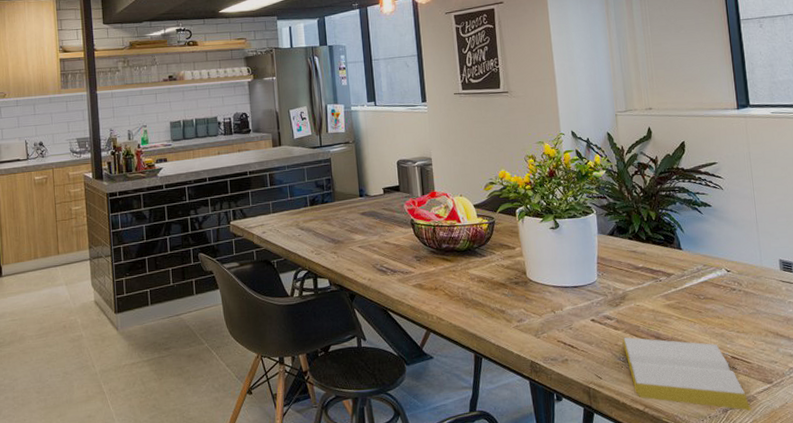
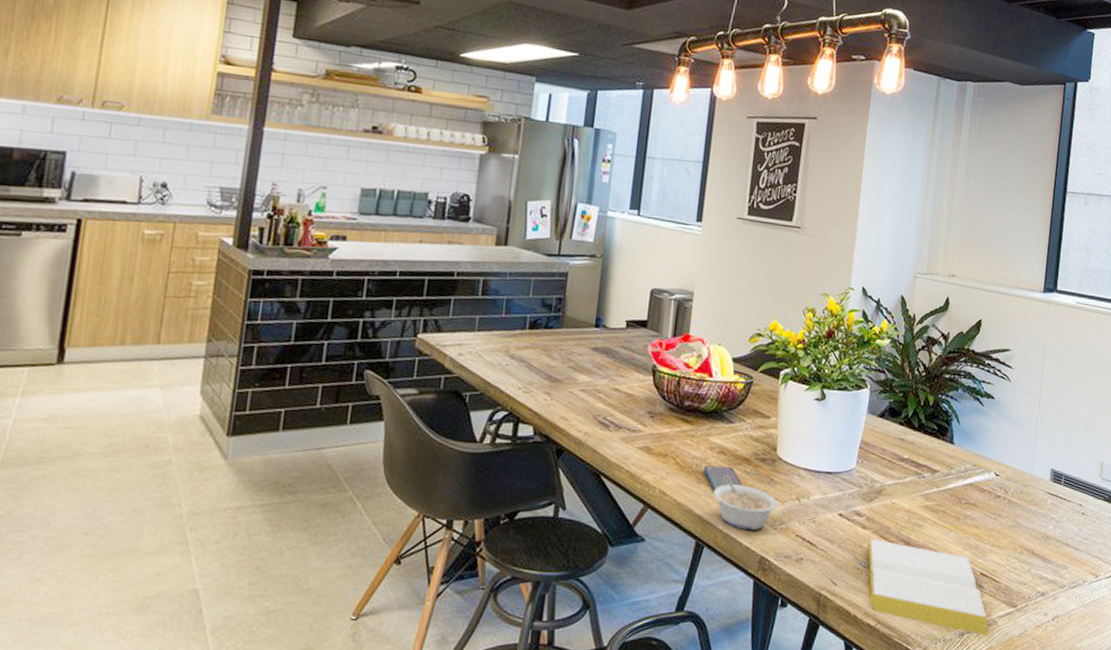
smartphone: none [468,291,504,313] -> present [703,465,743,491]
legume: none [481,298,537,341] -> present [713,474,778,530]

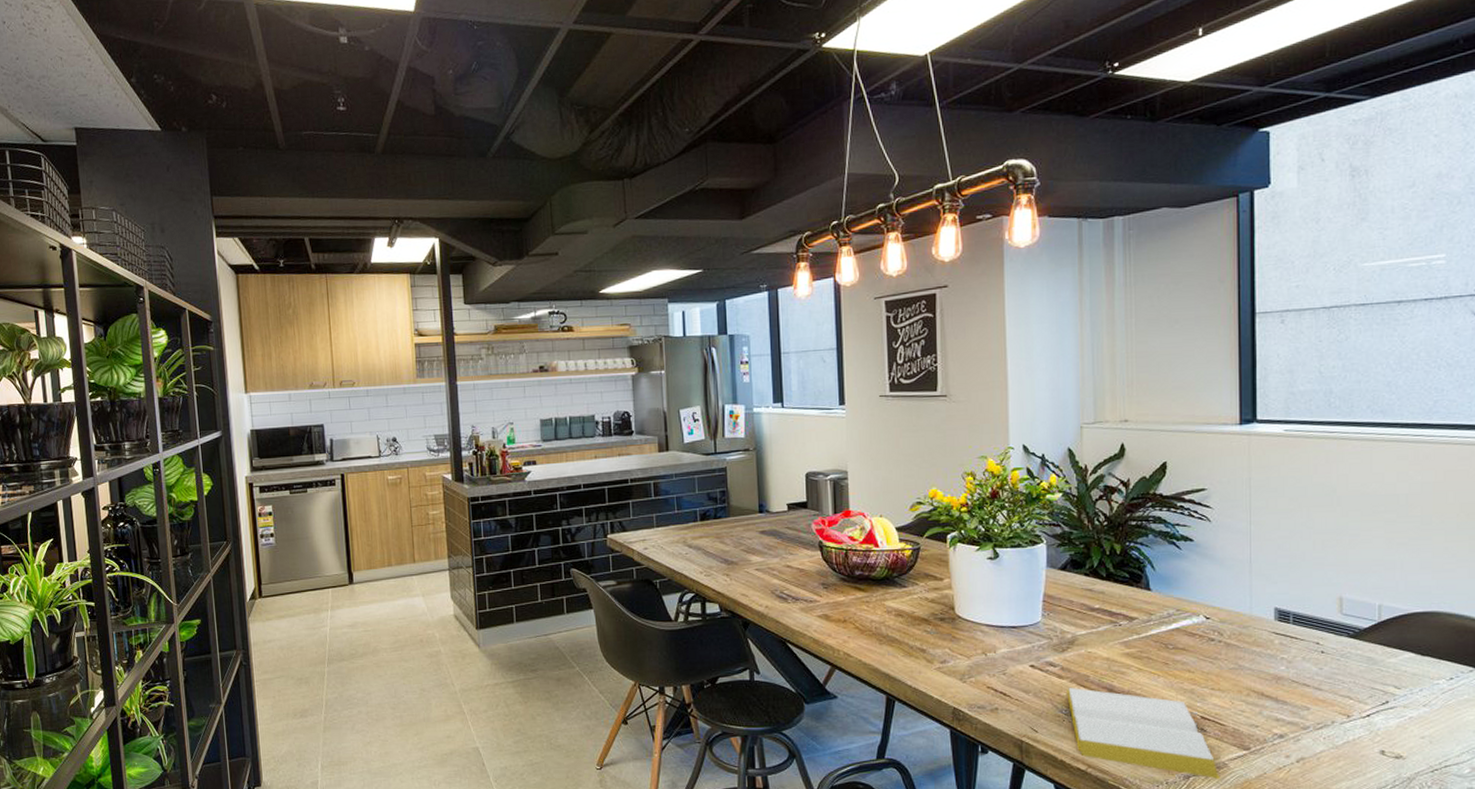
smartphone: present [703,465,743,491] -> none [883,627,925,650]
legume: present [713,474,778,530] -> none [897,635,963,684]

